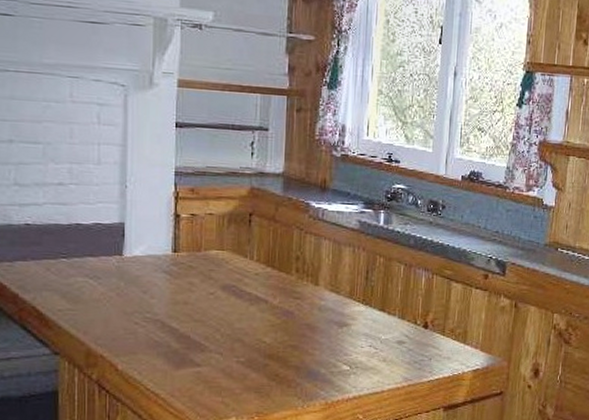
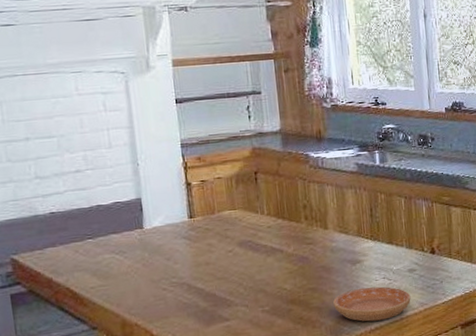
saucer: none [313,352,396,390] -> present [333,286,411,322]

